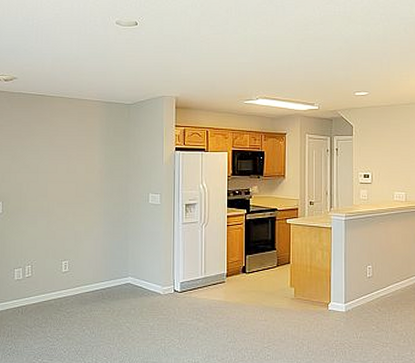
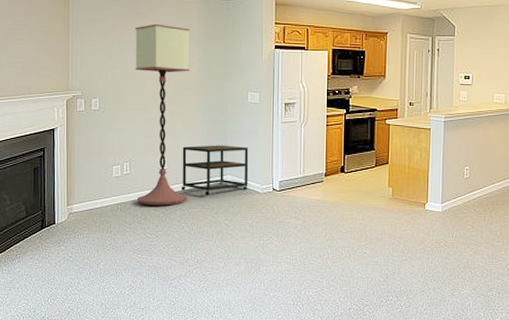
floor lamp: none [38,128,92,308] -> present [135,23,190,206]
side table: none [83,246,150,298] -> present [181,145,249,196]

